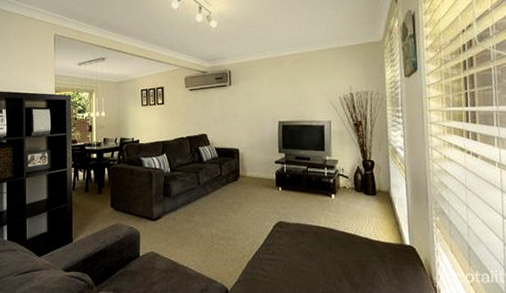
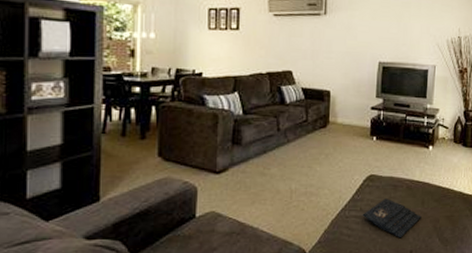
notebook: none [274,243,330,281] -> present [362,198,422,238]

